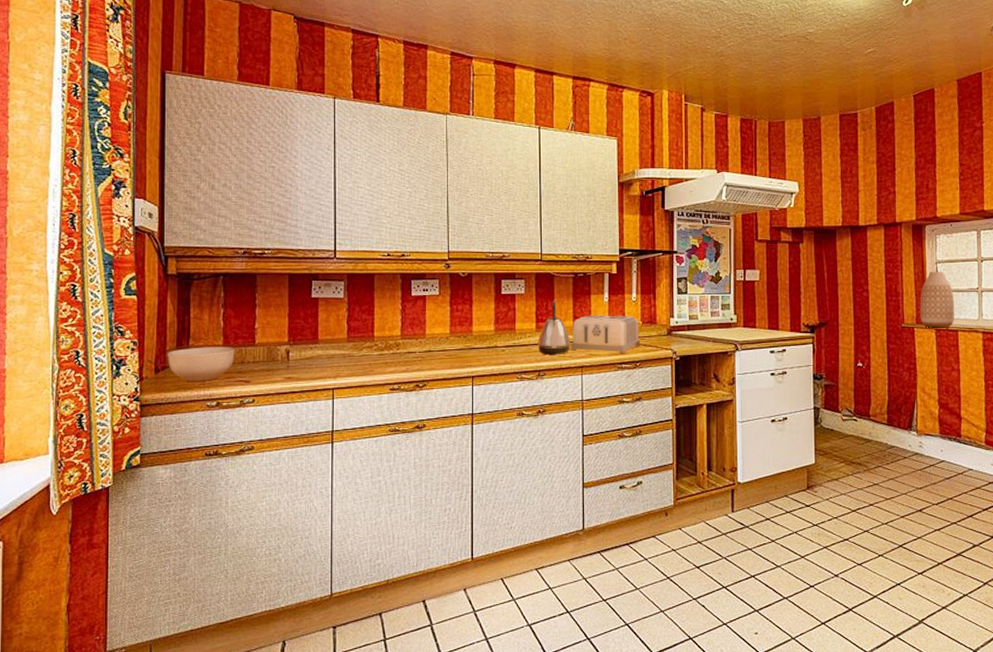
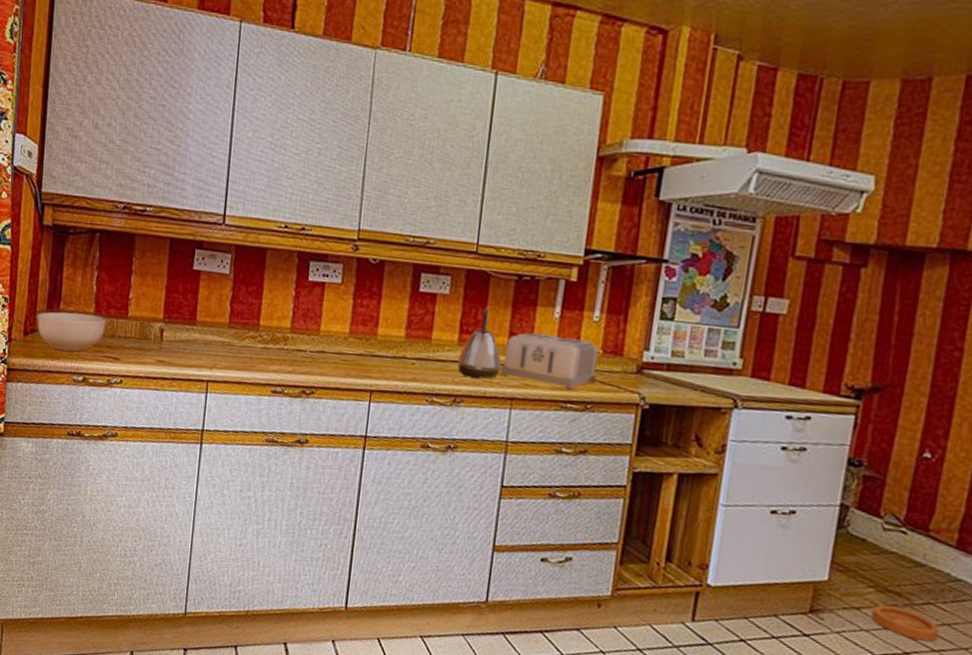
pet bowl: none [846,473,887,494] -> present [871,604,939,642]

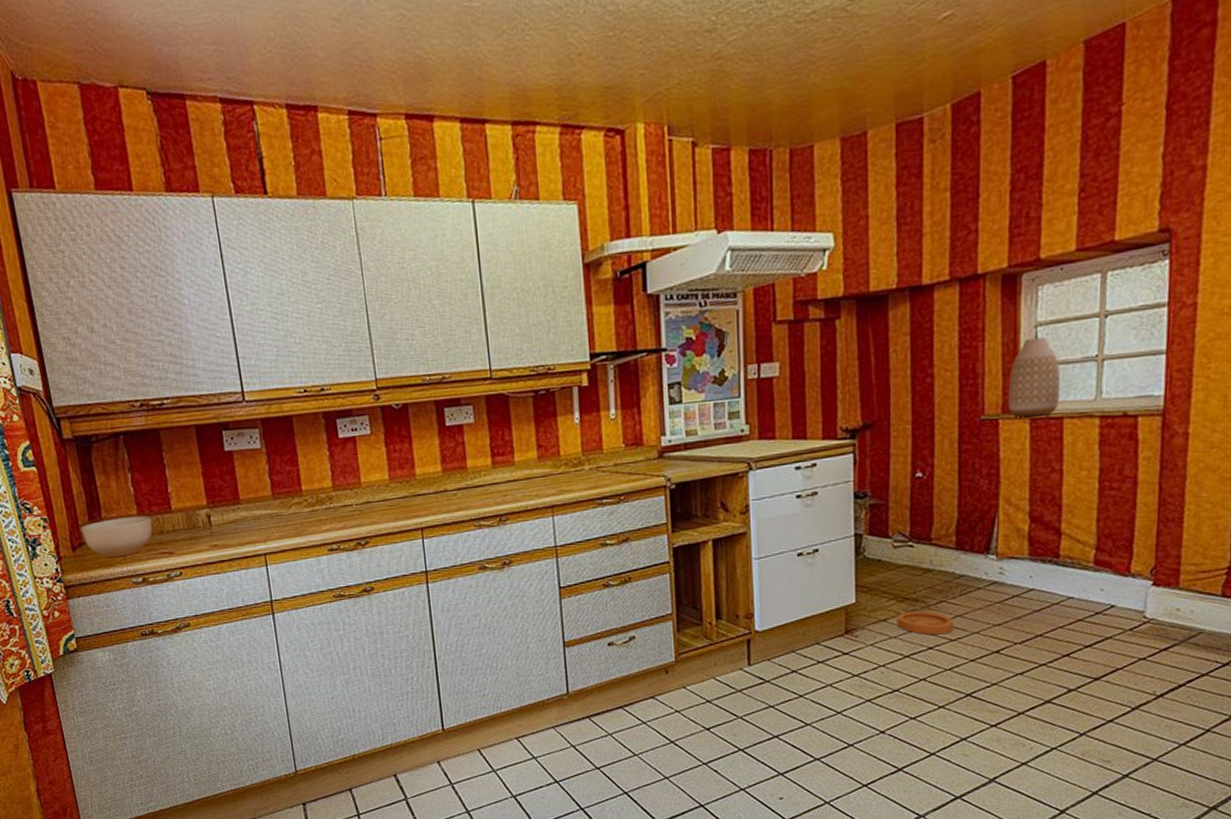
kettle: present [457,308,502,380] -> none [495,428,536,495]
toaster: present [500,332,598,390] -> none [536,438,625,488]

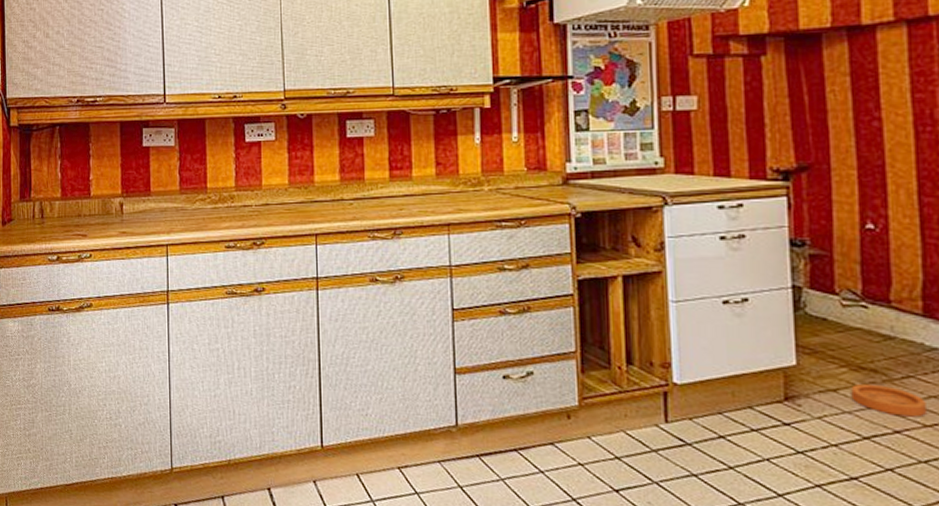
bowl: present [80,515,153,558] -> none [12,199,73,235]

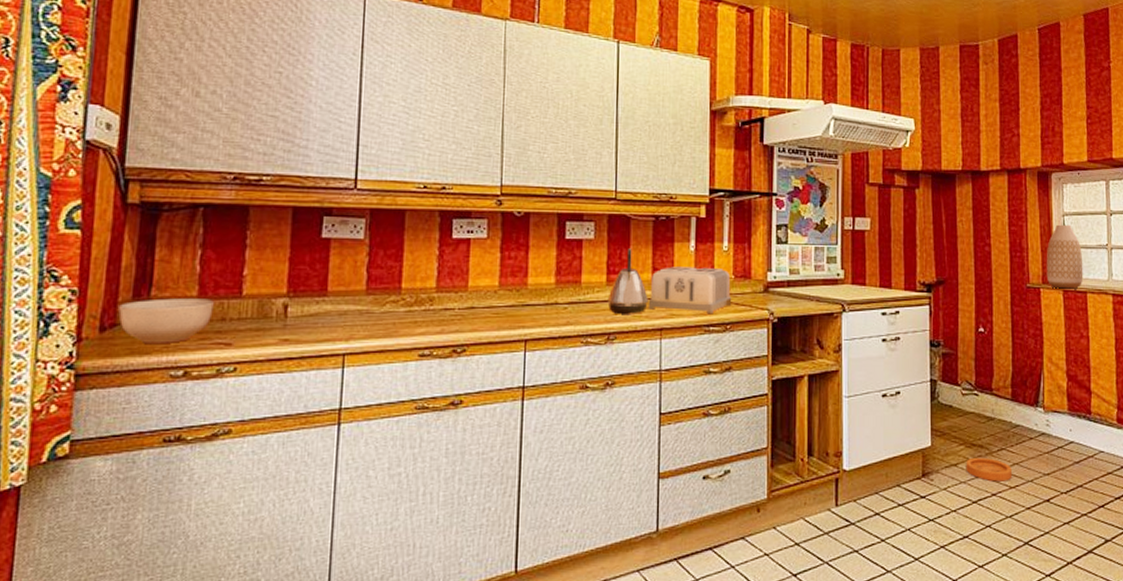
bowl: none [12,199,73,235] -> present [118,298,216,345]
kettle: none [391,144,433,209] -> present [607,248,648,314]
toaster: none [433,160,526,209] -> present [648,267,732,315]

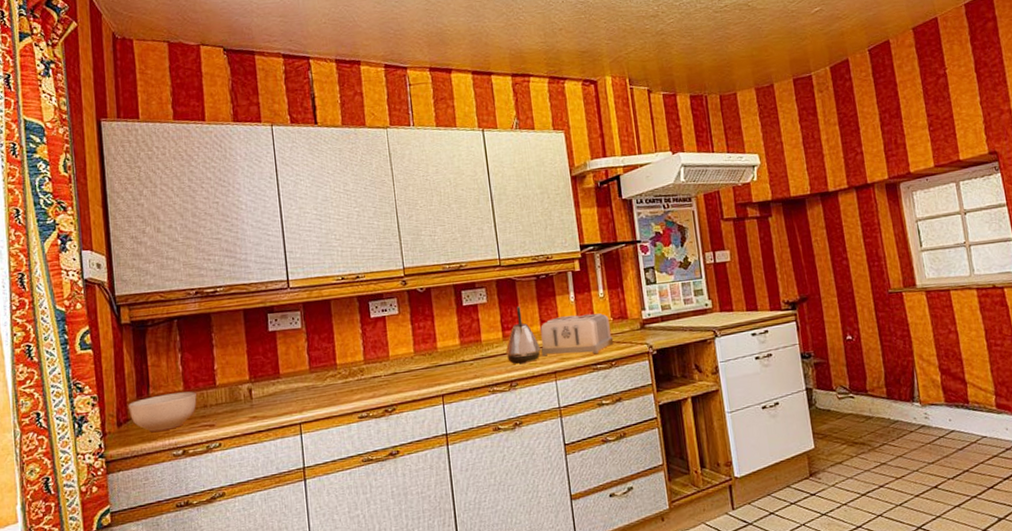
pet bowl: present [966,457,1012,482] -> none [850,453,897,475]
vase: present [1046,224,1084,289] -> none [904,229,945,291]

